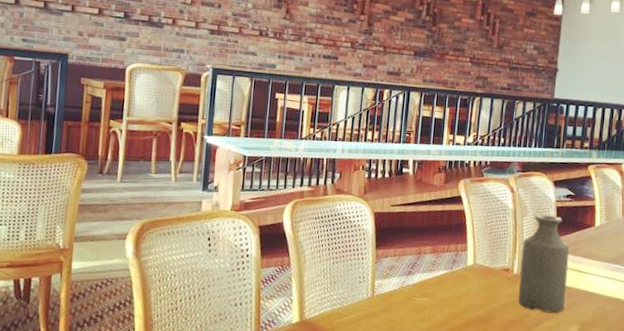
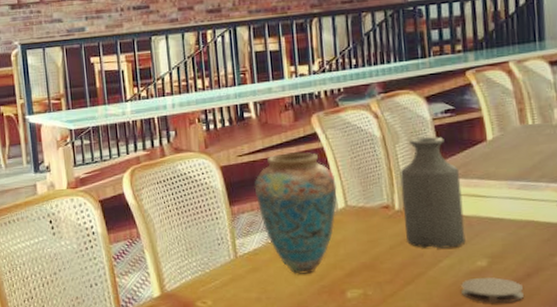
vase: none [400,209,470,319] -> present [254,151,337,274]

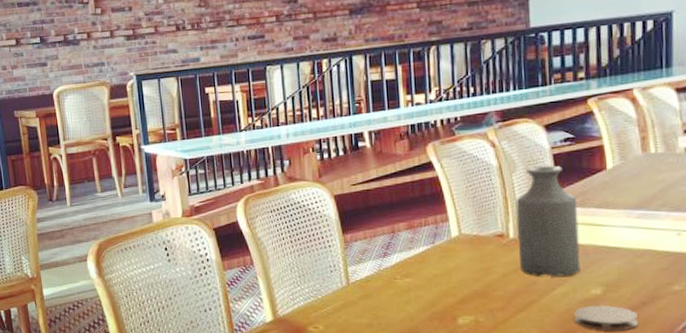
vase: present [254,151,337,274] -> none [367,180,451,301]

